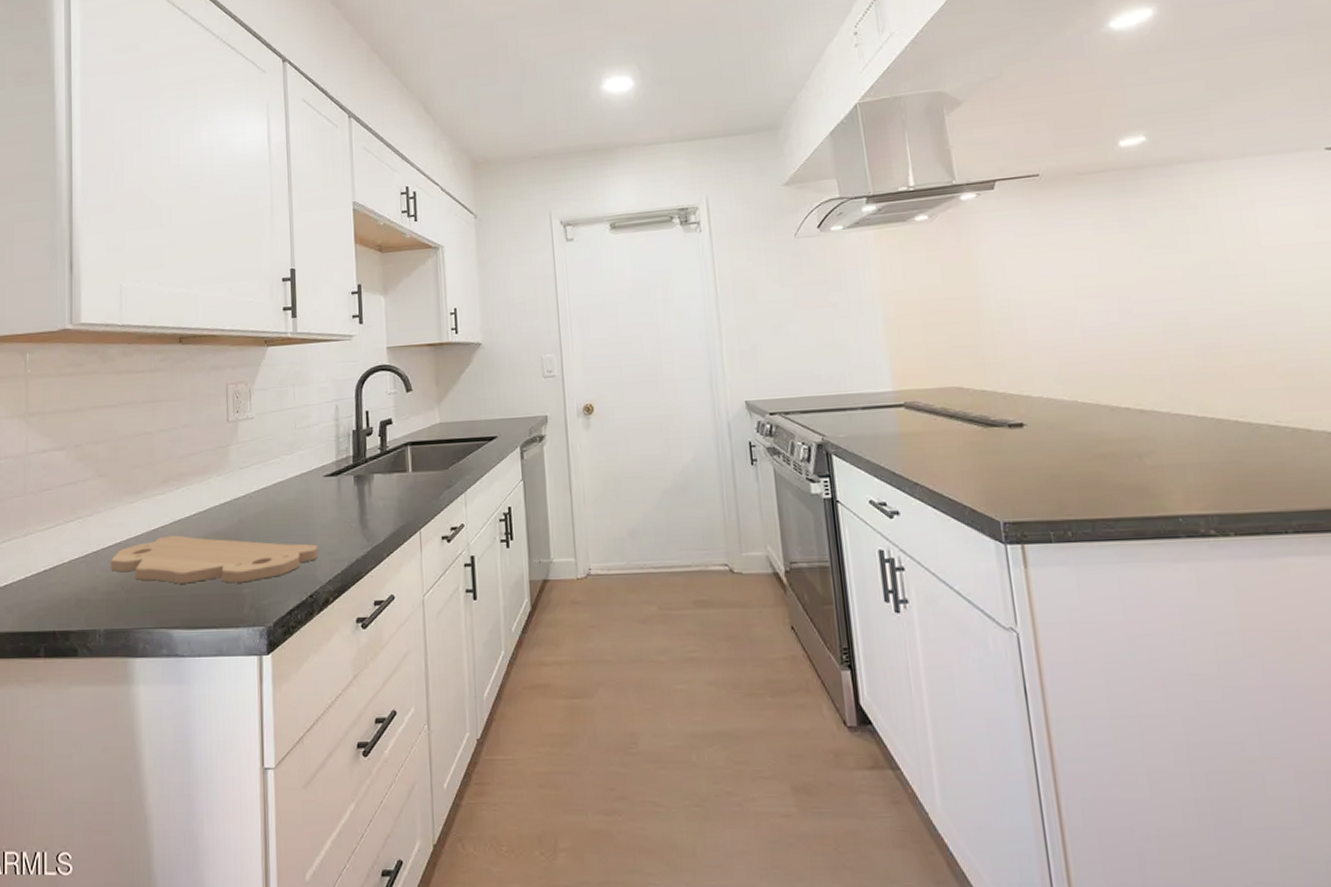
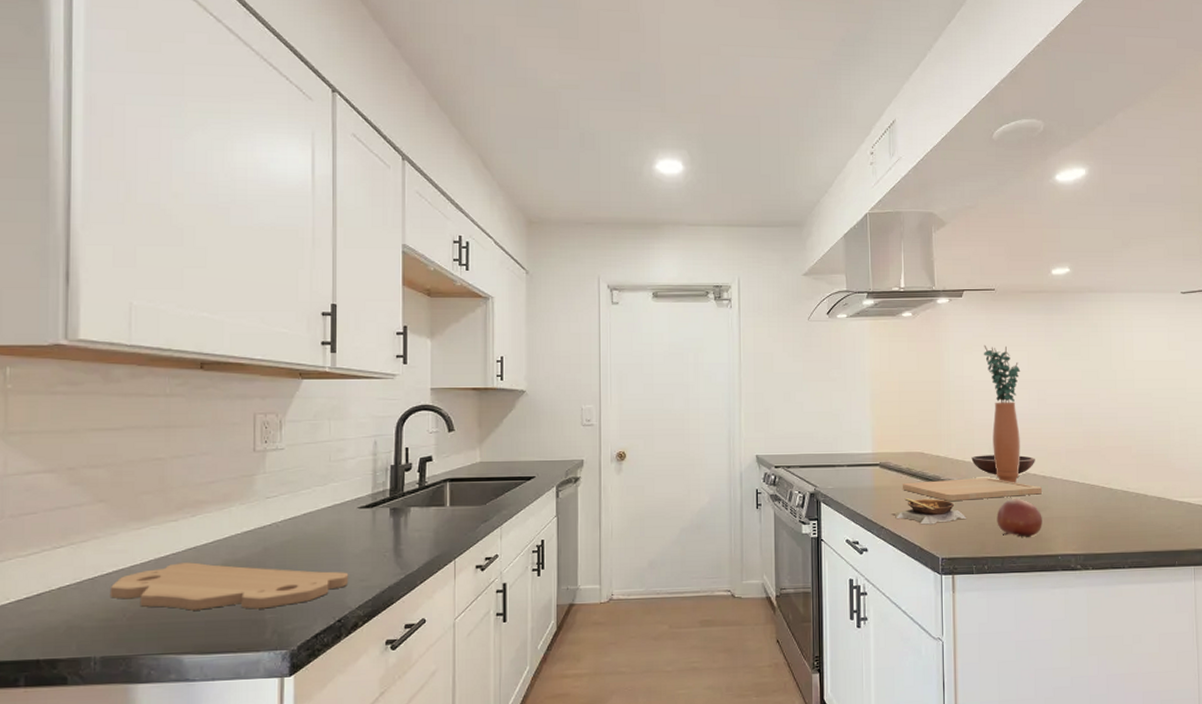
soup bowl: none [927,445,1034,480] -> present [891,498,967,525]
cutting board: none [938,415,1143,448] -> present [903,478,1043,501]
wooden bowl: none [1030,384,1126,412] -> present [971,455,1035,475]
vase: none [1032,244,1103,421] -> present [983,344,1021,483]
fruit: none [1077,441,1148,493] -> present [997,499,1042,537]

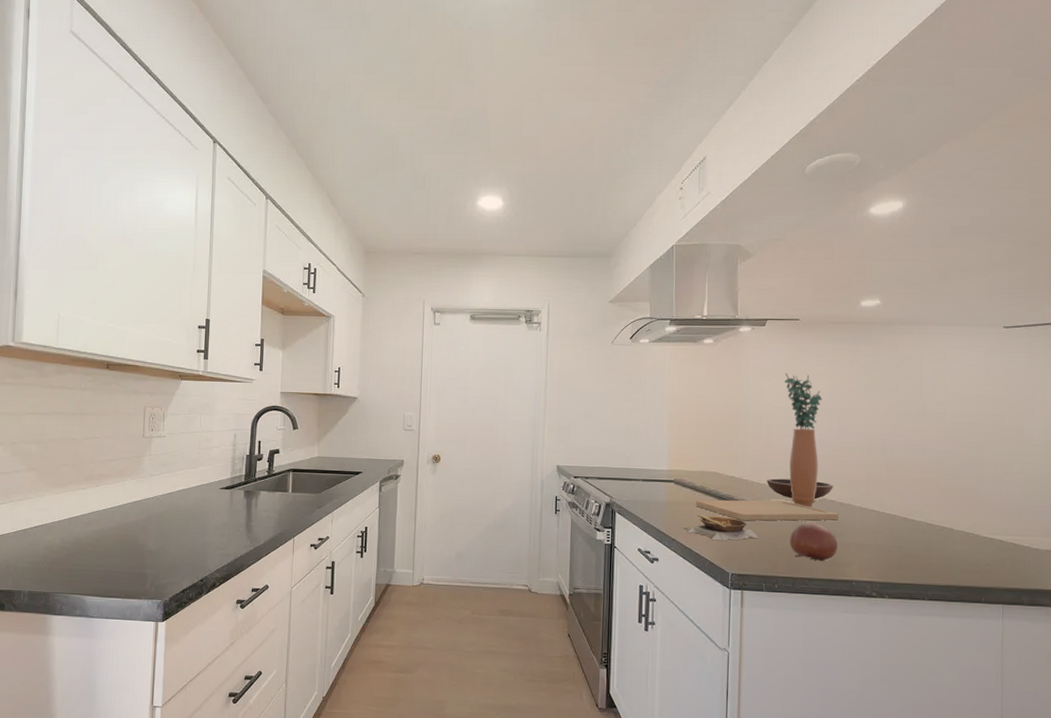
cutting board: present [109,562,349,611] -> none [36,522,210,565]

